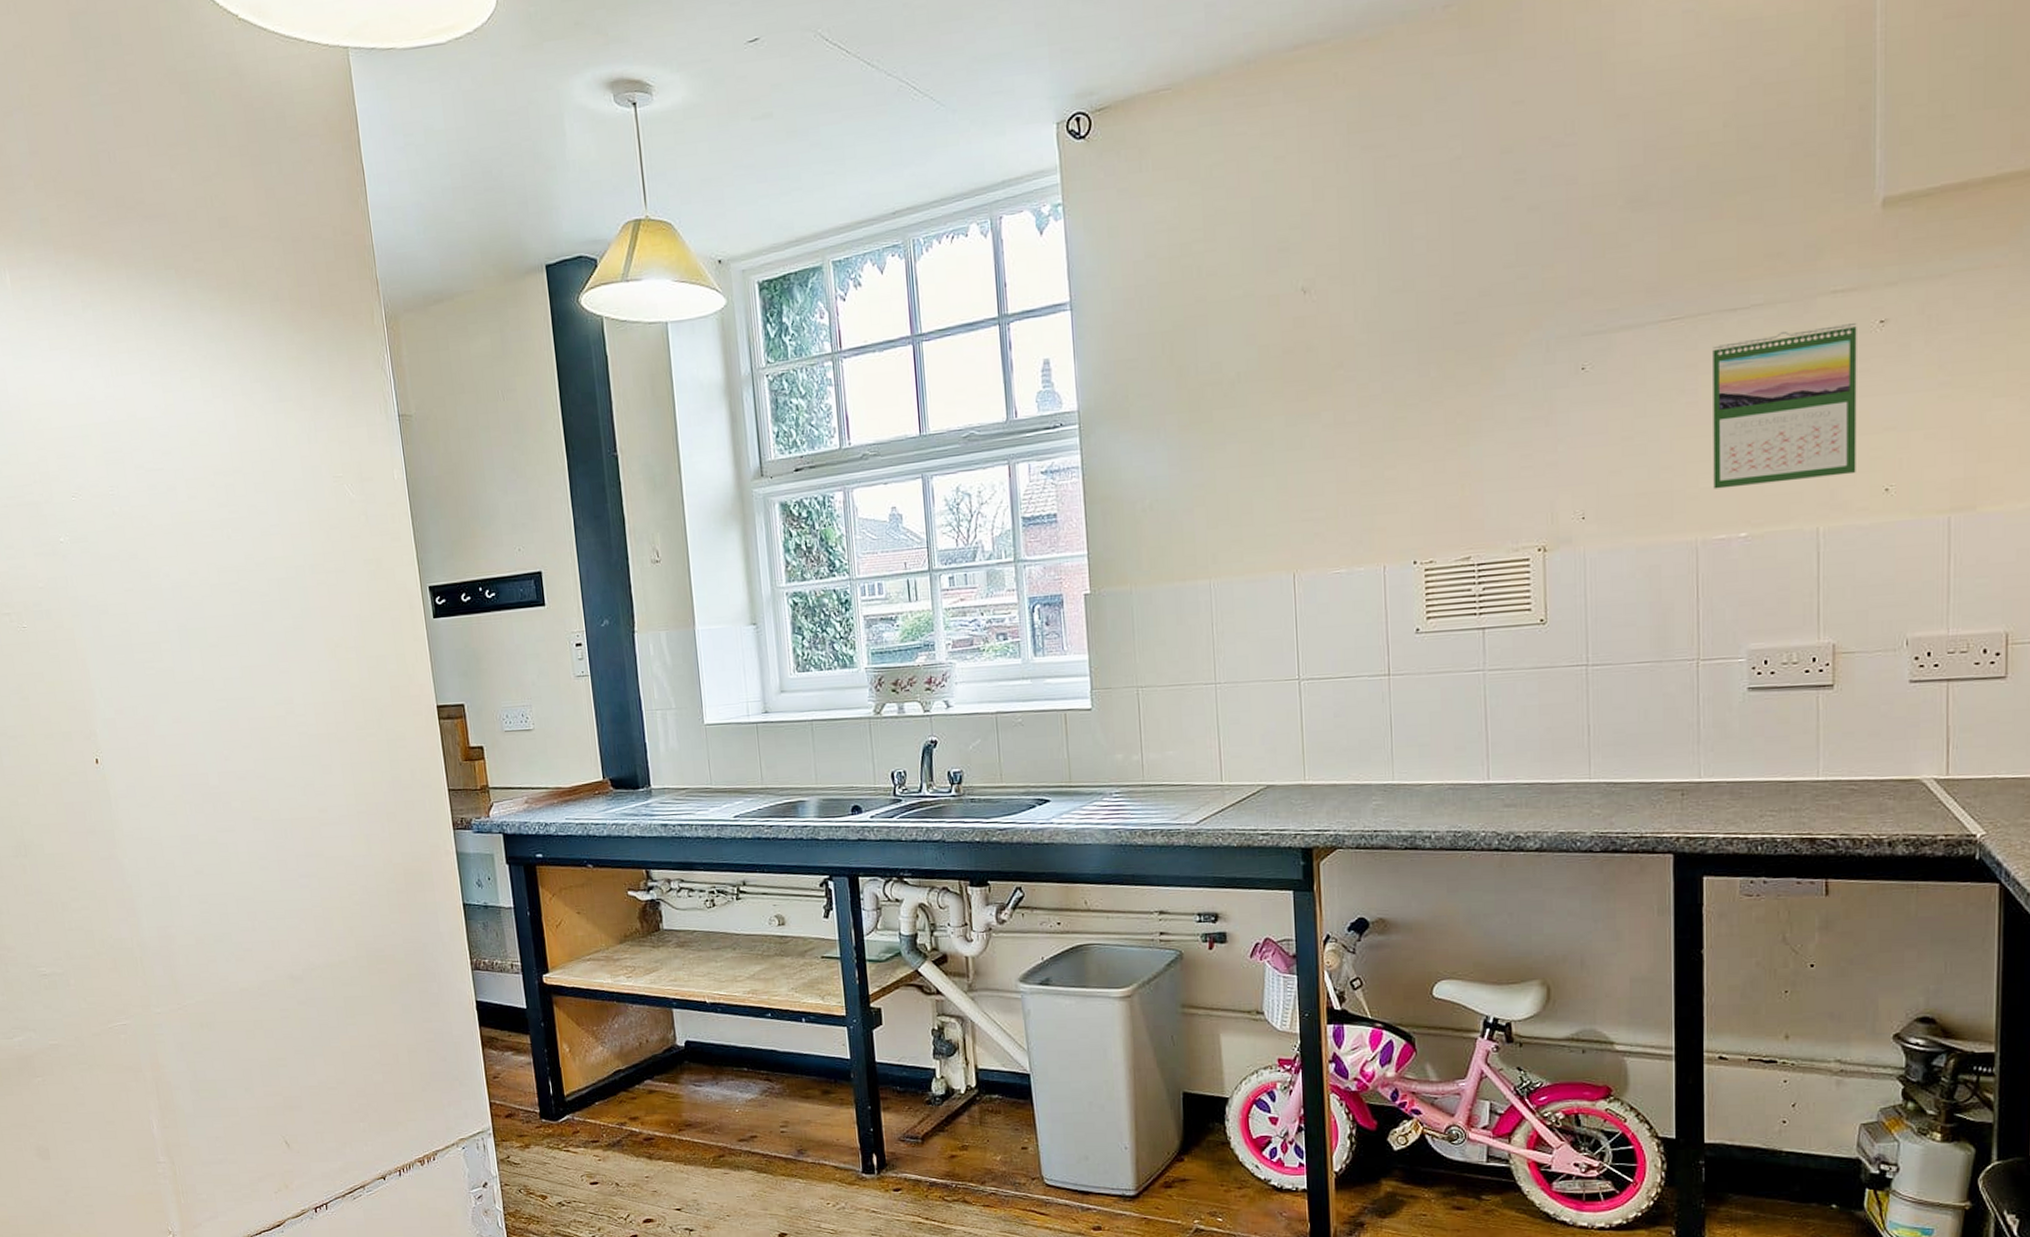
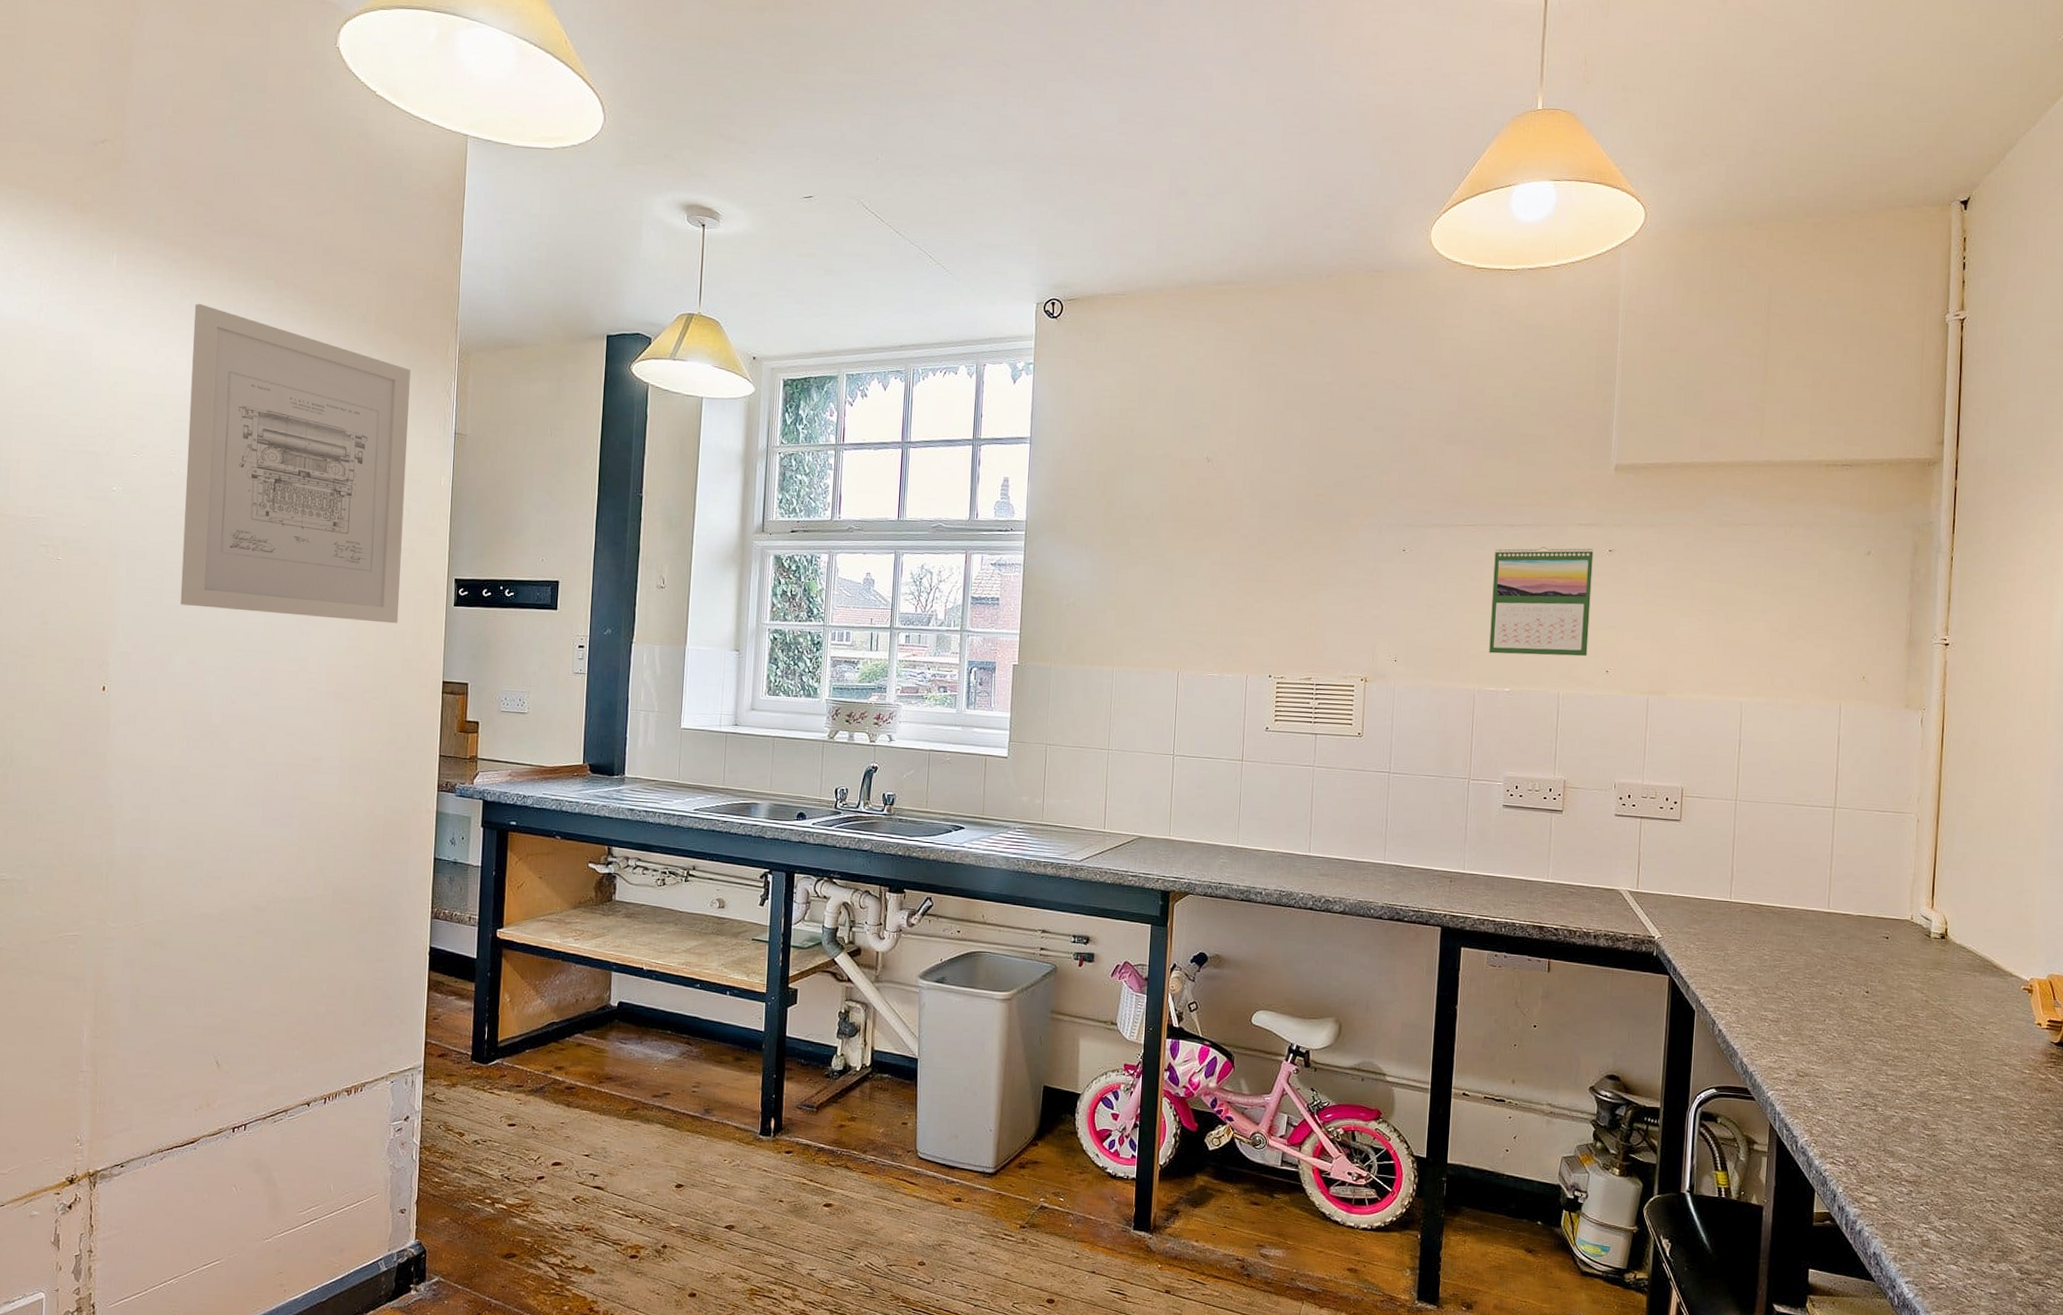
wall art: none [98,311,378,659] -> present [180,303,411,624]

